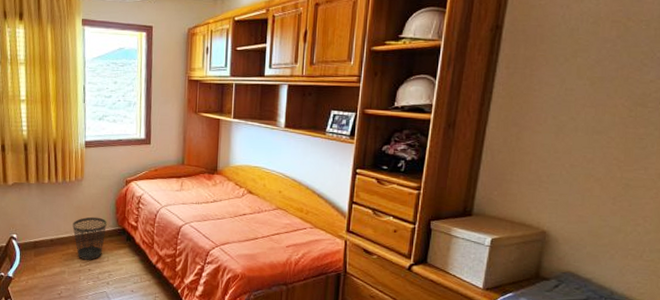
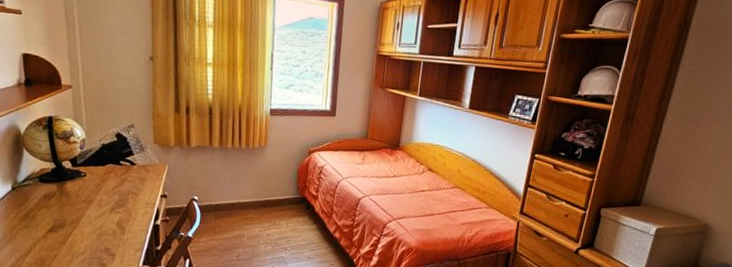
wastebasket: present [72,216,107,260] -> none [254,183,288,226]

